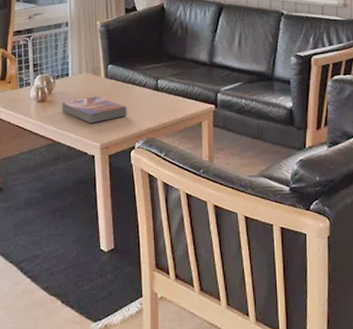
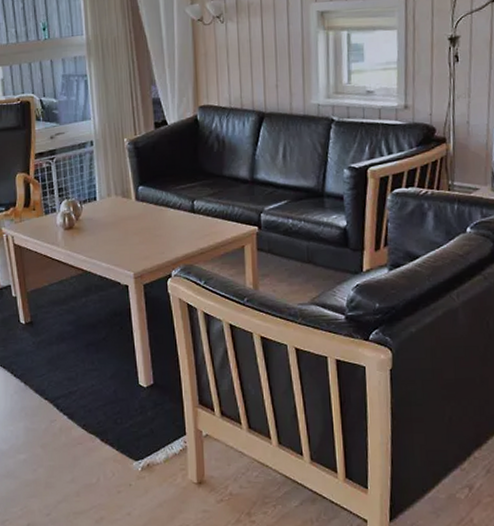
textbook: present [61,96,127,124] -> none [89,220,162,251]

